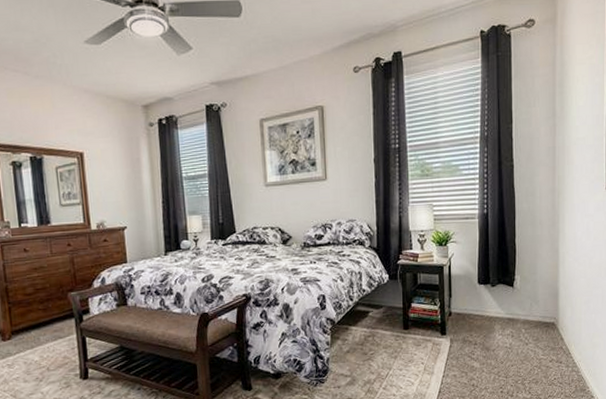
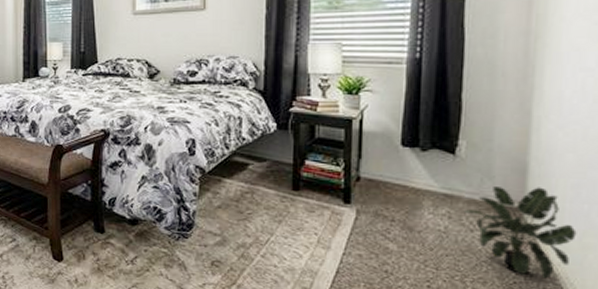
potted plant: none [521,305,589,373] -> present [464,186,577,279]

